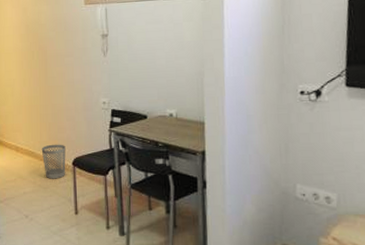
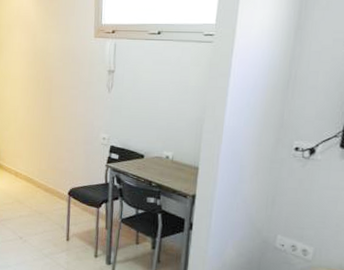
wastebasket: present [41,144,66,179] -> none [39,173,63,206]

